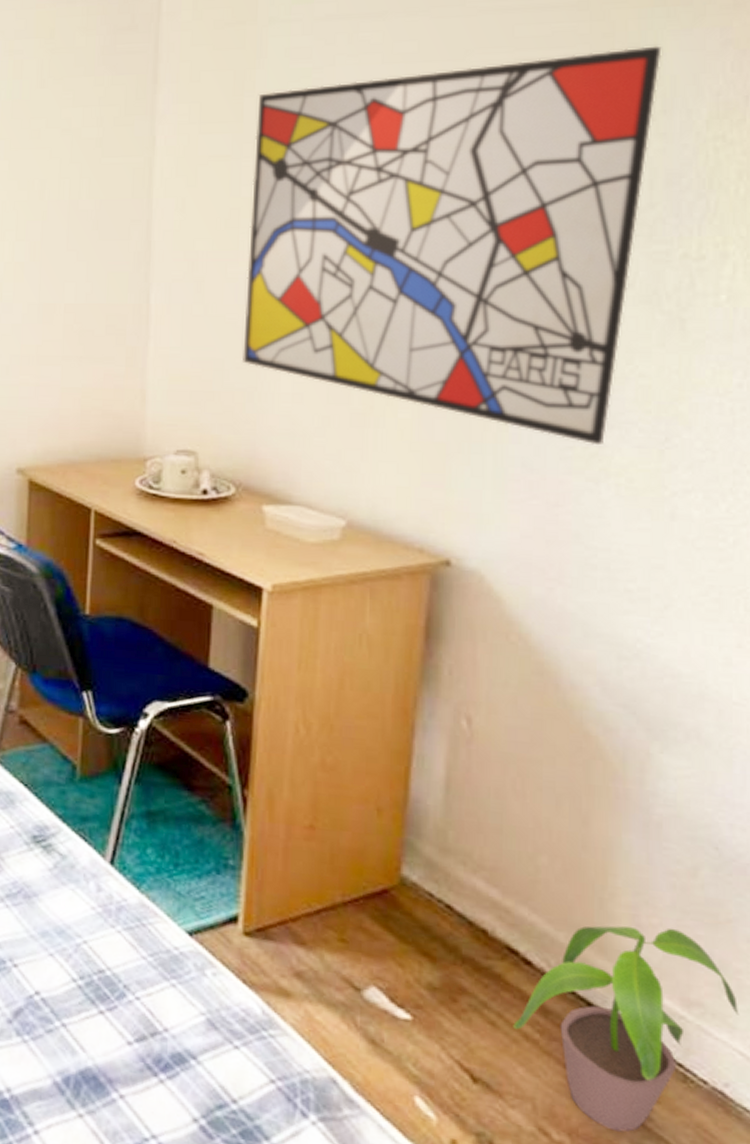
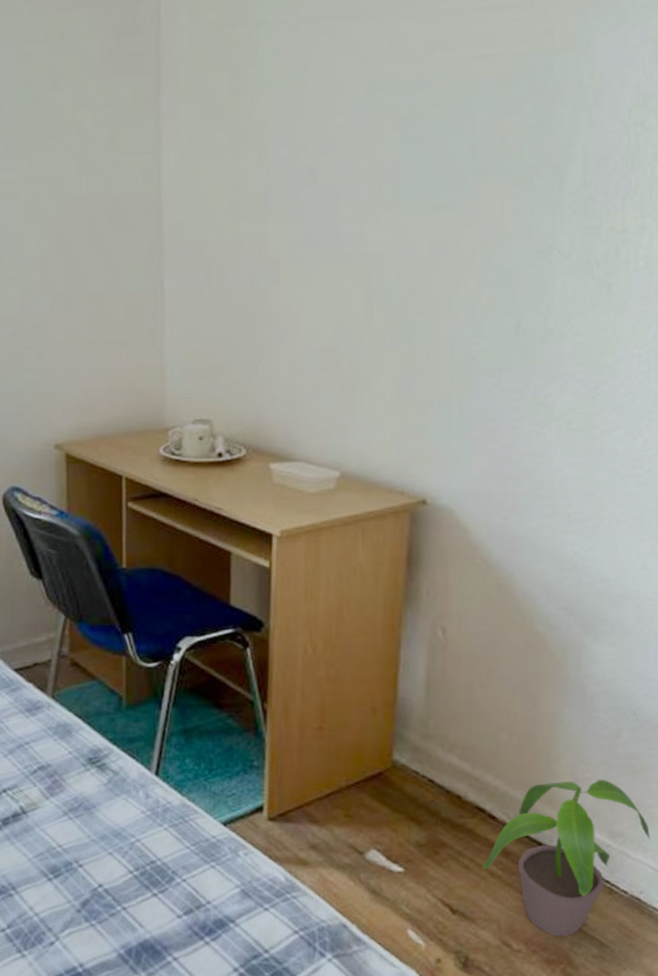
wall art: present [243,46,662,446] -> none [247,42,593,395]

